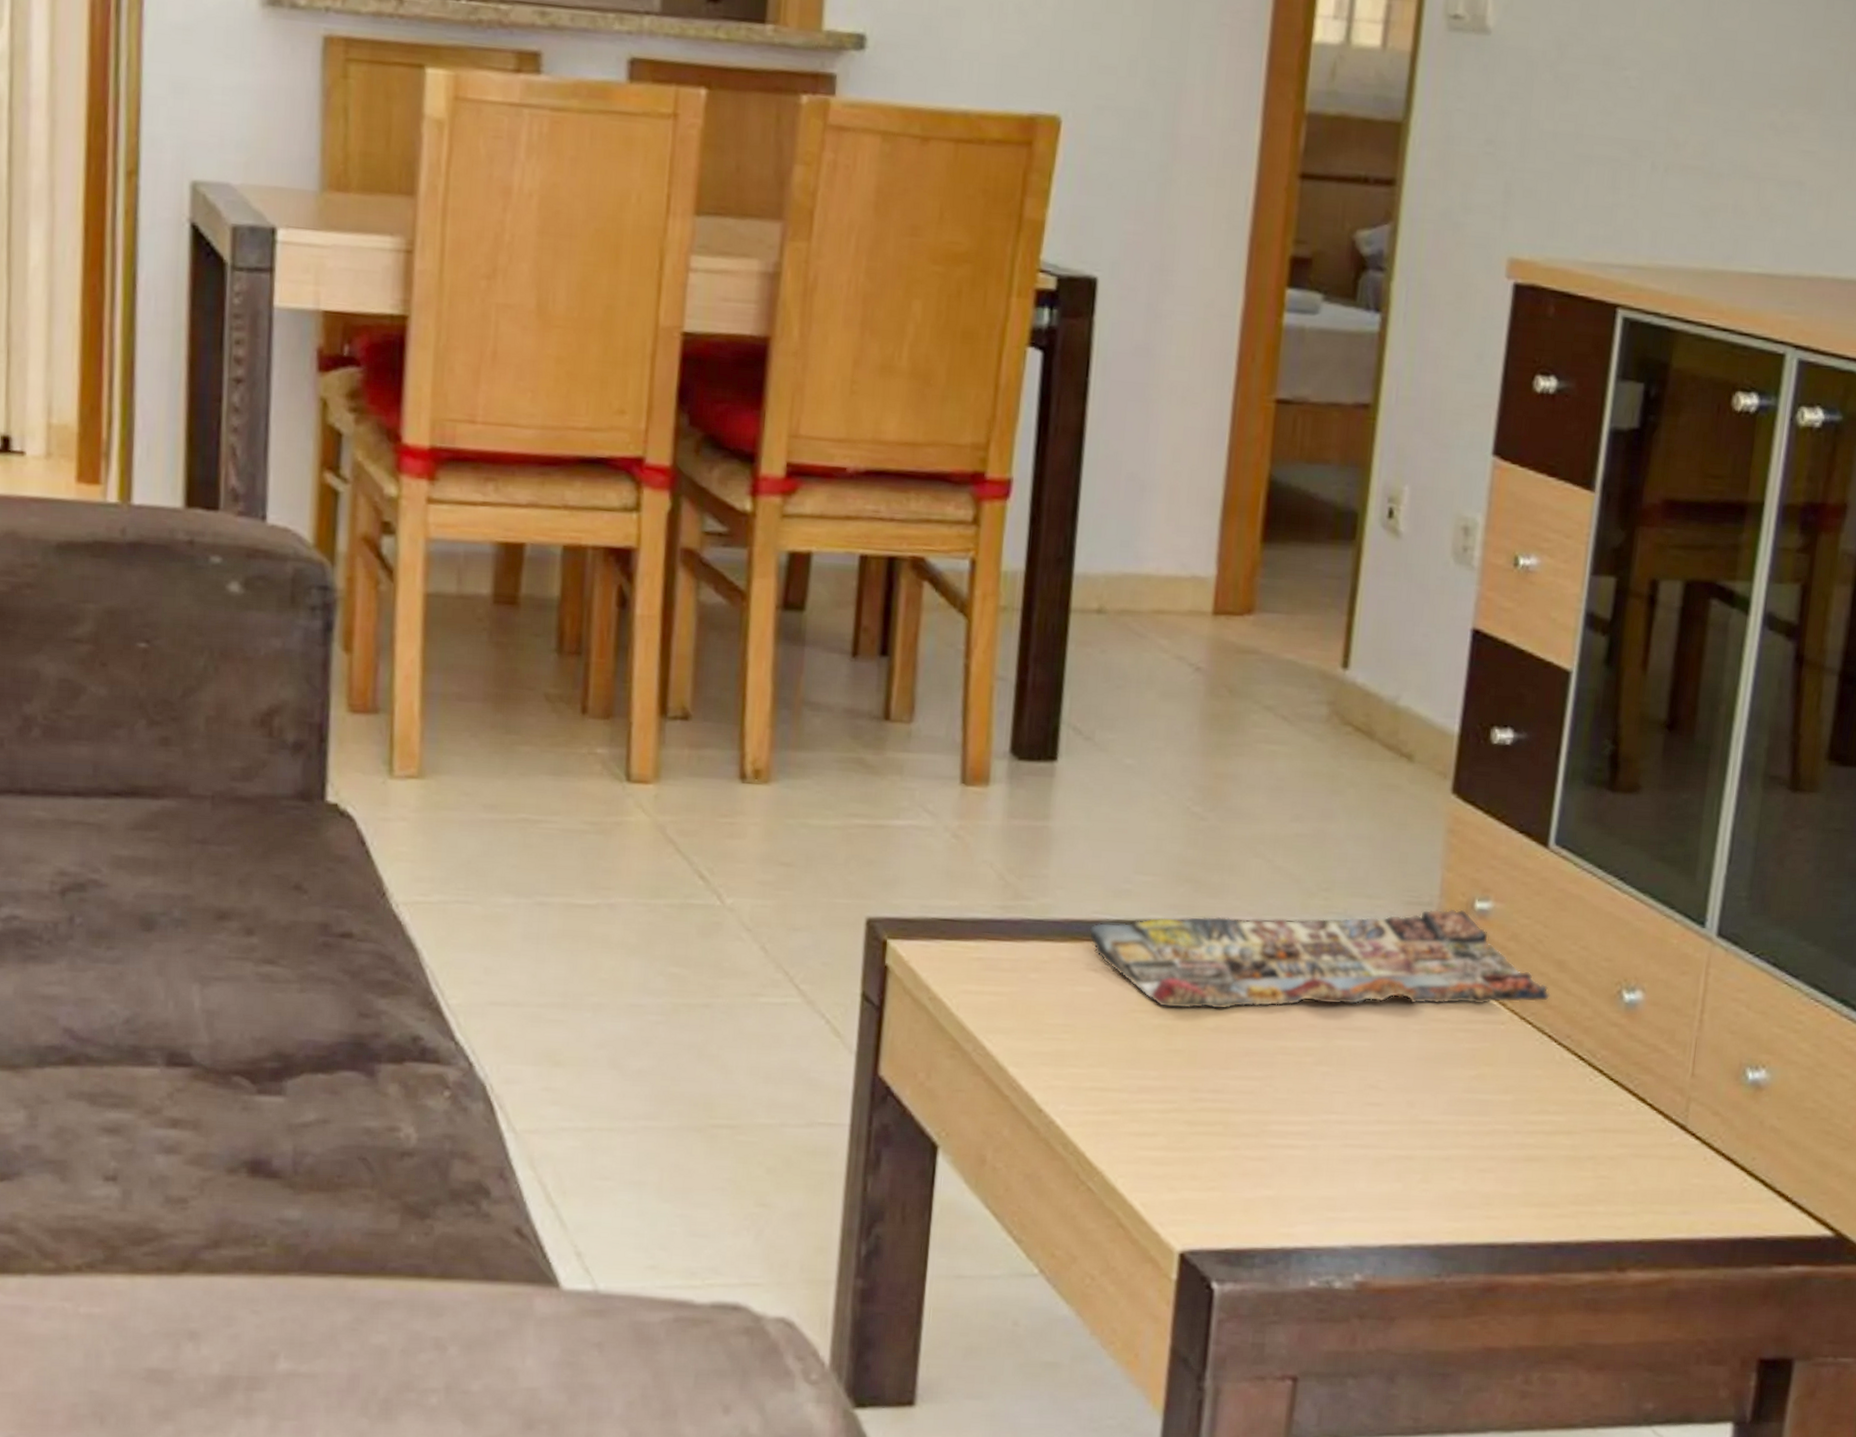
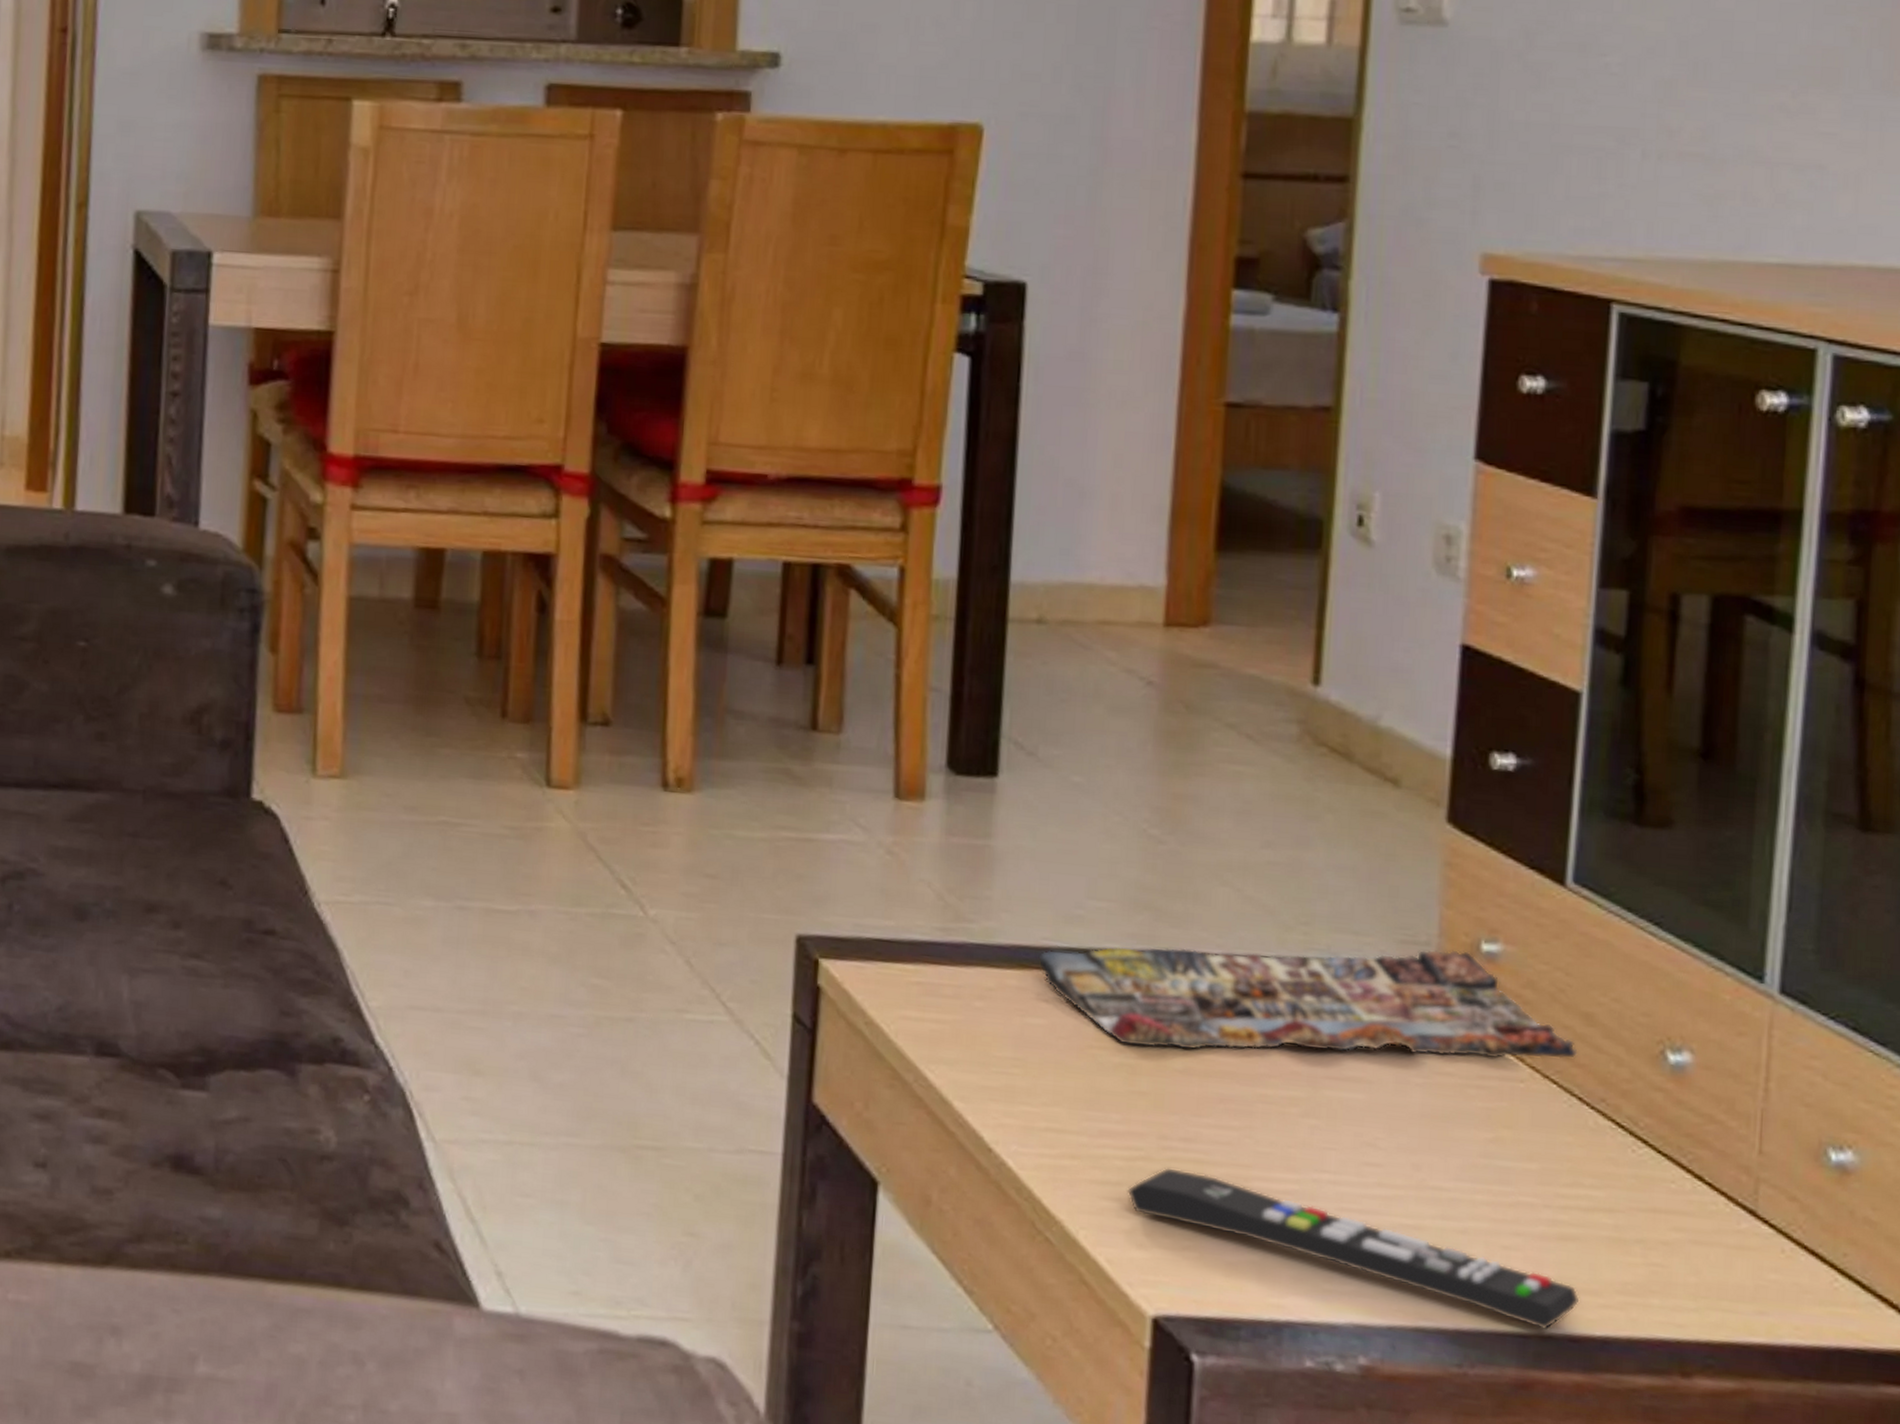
remote control: none [1161,1116,1540,1240] -> present [1127,1167,1580,1331]

